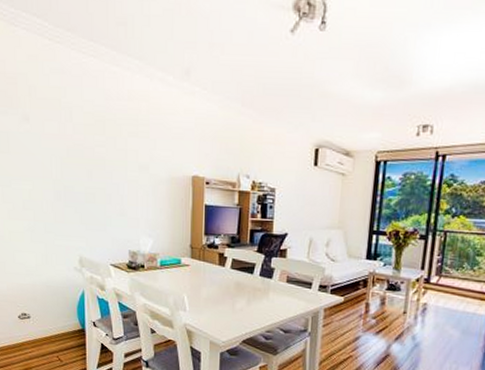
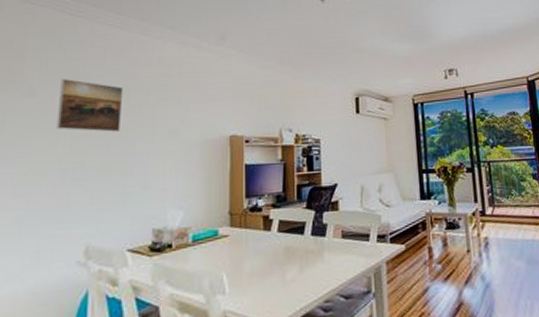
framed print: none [48,107,100,162] -> present [55,79,124,132]

